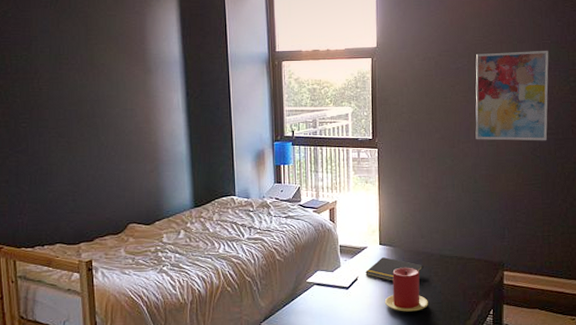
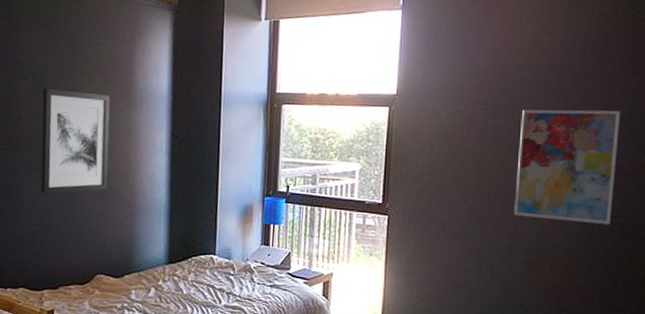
wall art: none [60,60,131,156] -> present [40,89,111,194]

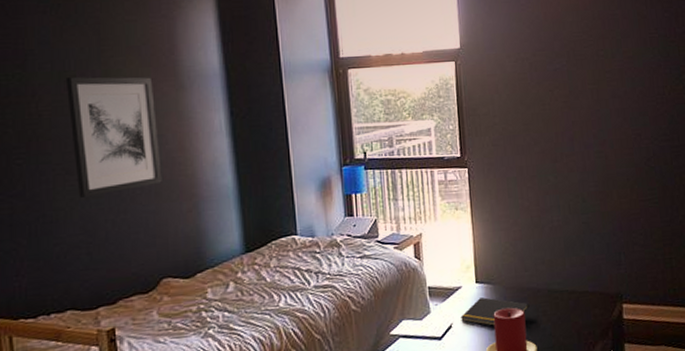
wall art: present [514,109,621,225] -> none [575,45,662,152]

